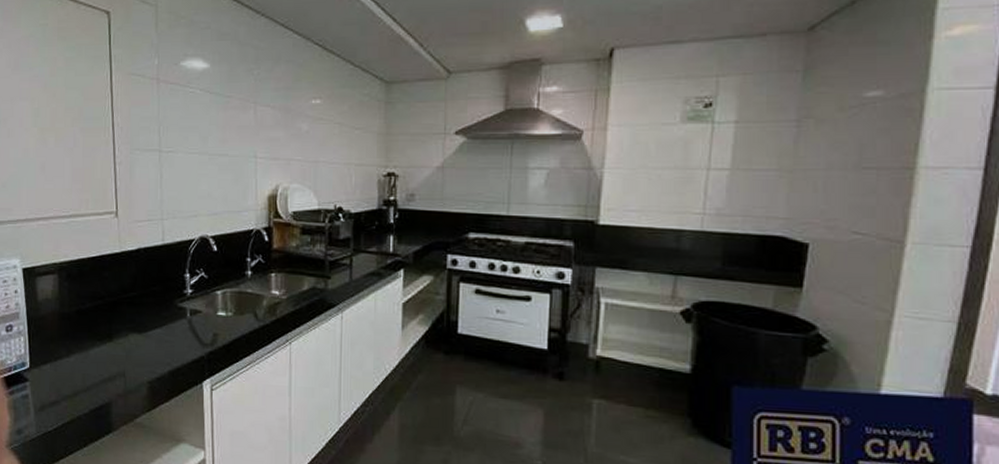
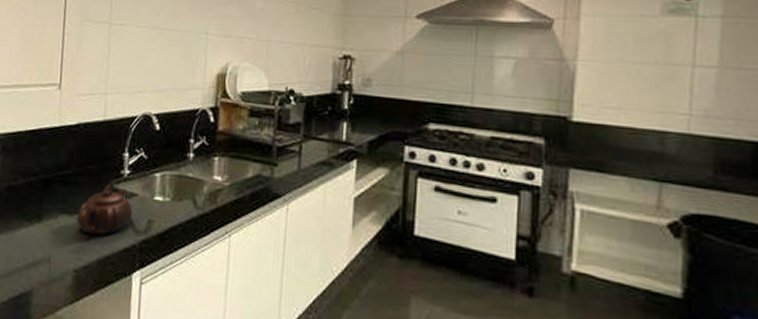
teapot: none [146,303,197,350] -> present [77,184,132,235]

